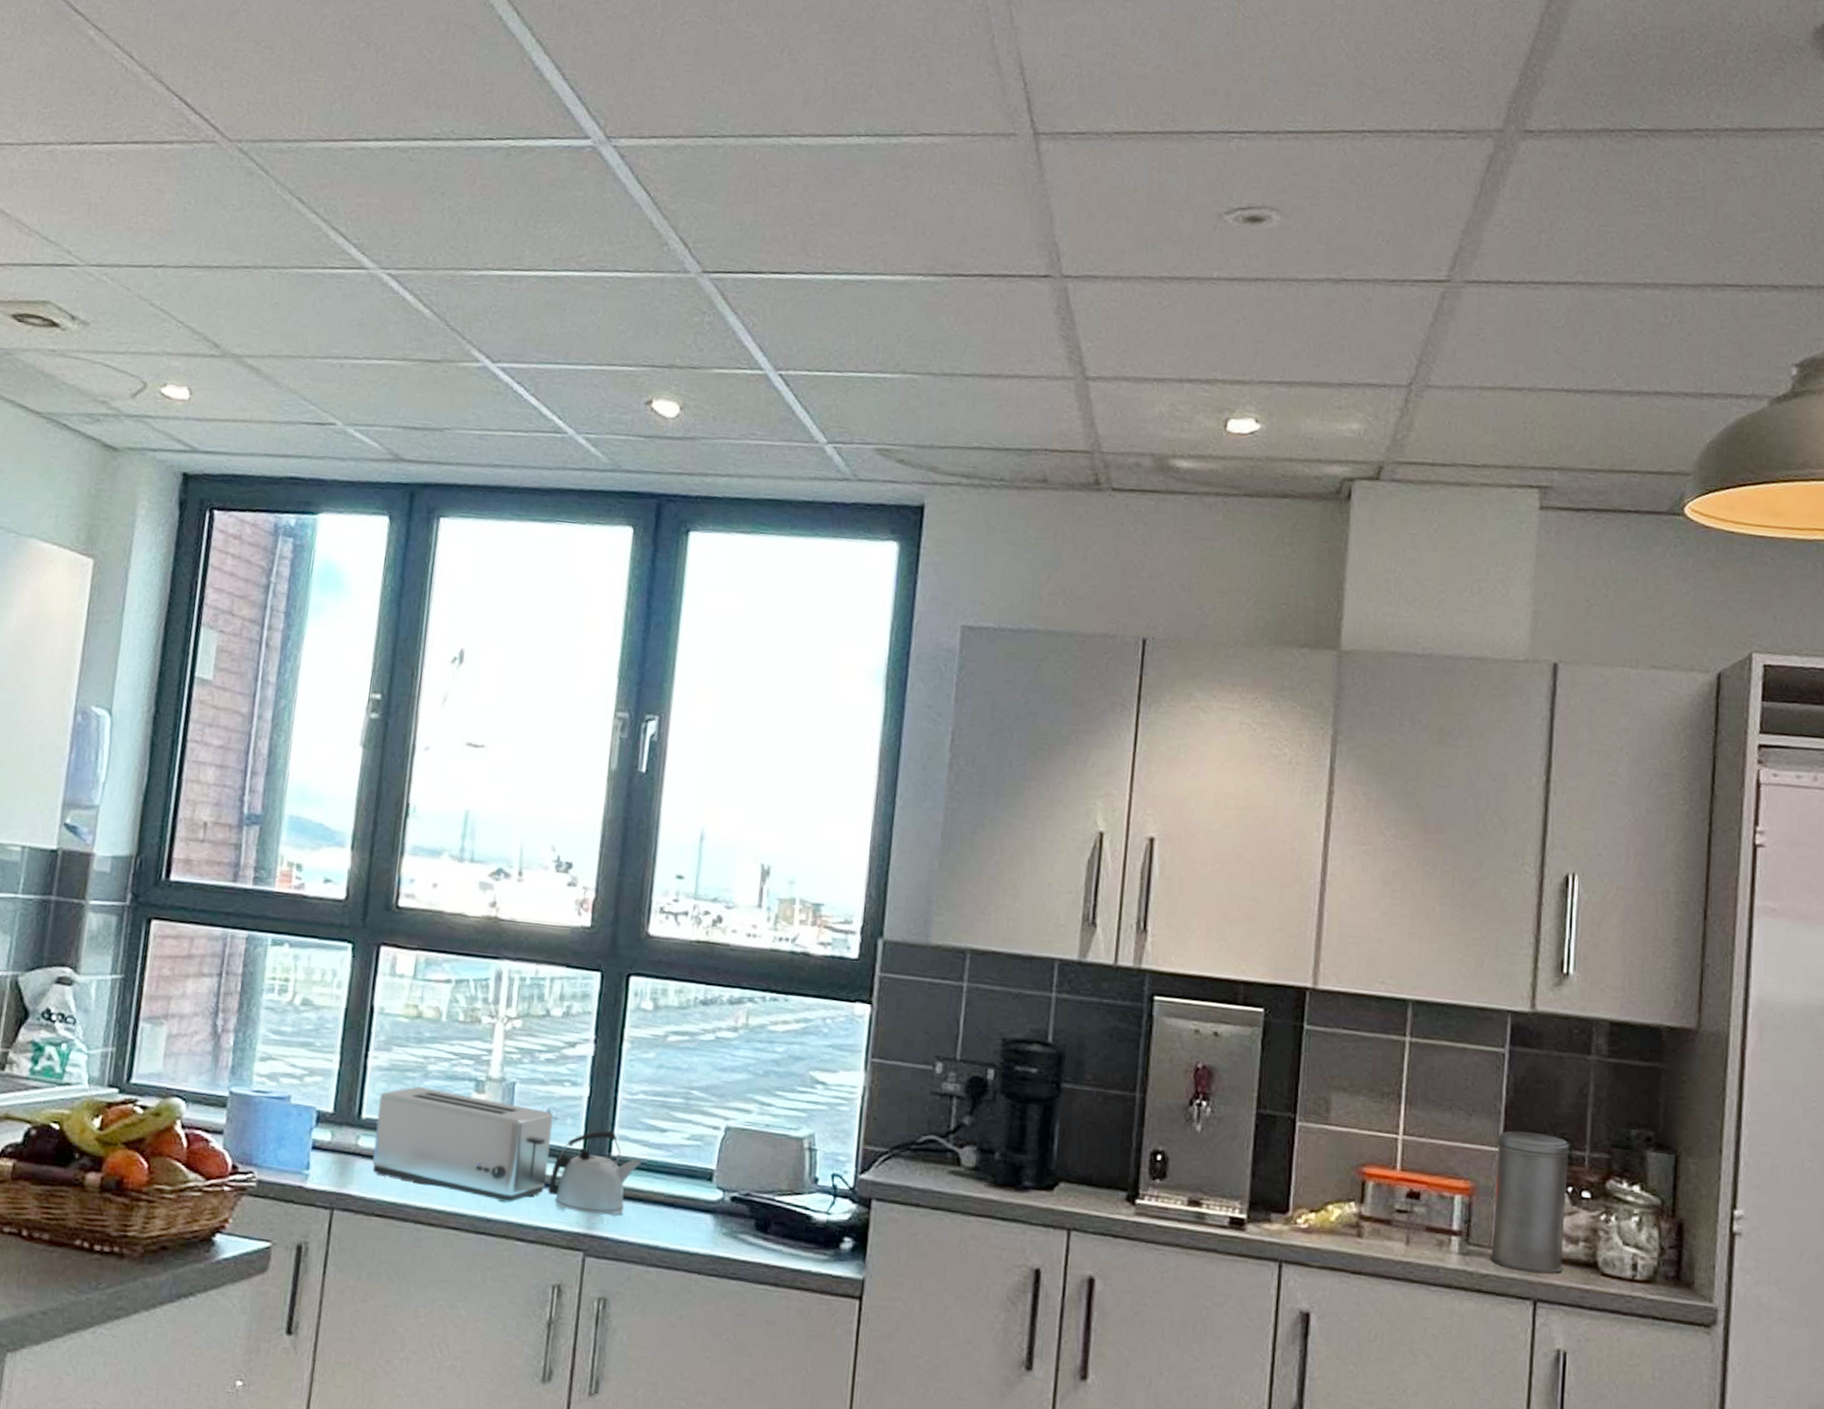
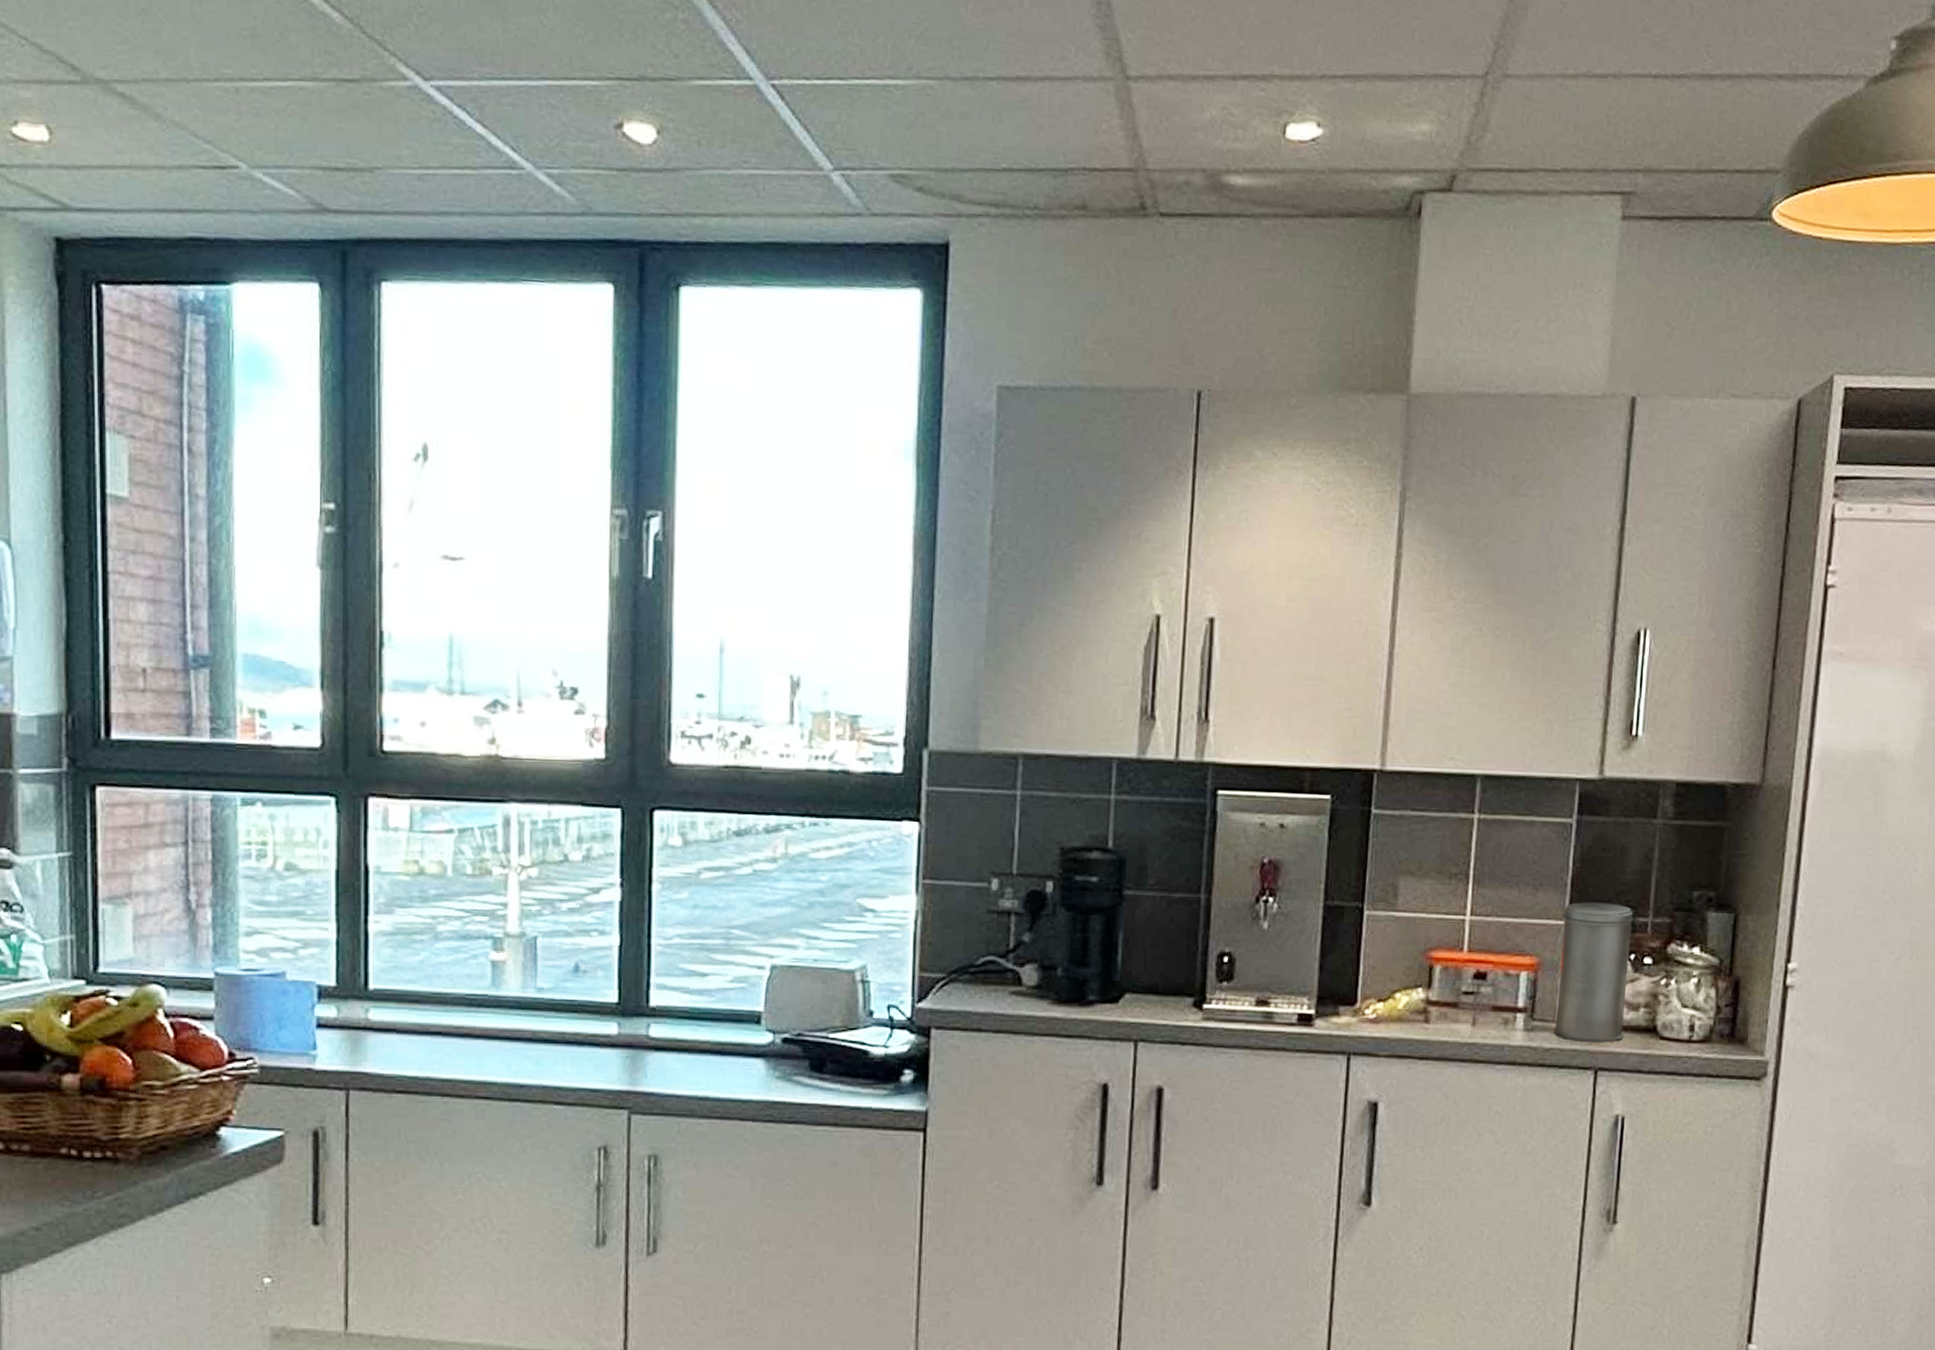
toaster: present [372,1086,554,1203] -> none [385,950,583,1065]
kettle: present [547,1130,642,1217] -> none [582,979,683,1071]

